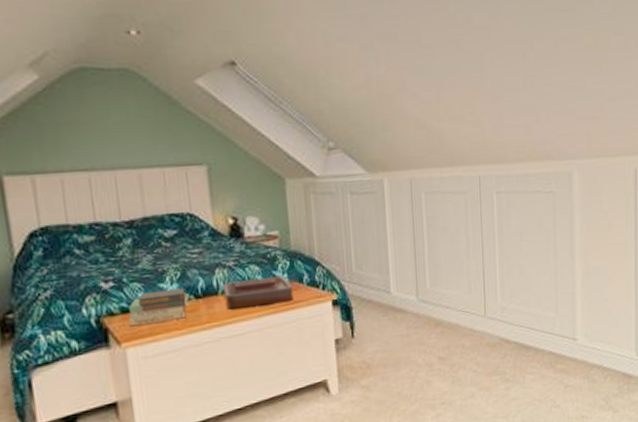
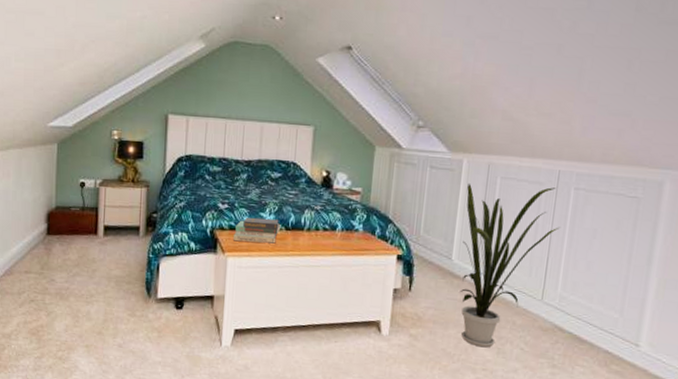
decorative tray: present [223,276,294,310] -> none [308,222,366,249]
house plant: none [393,195,489,381] -> present [460,182,560,348]

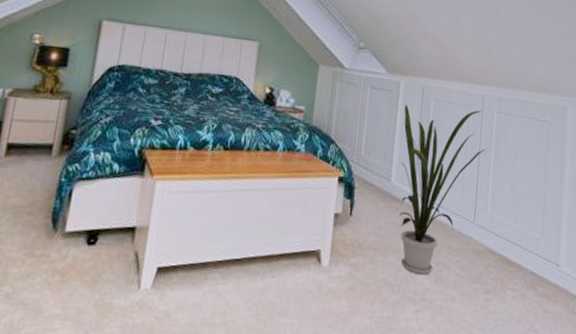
books: present [233,217,280,244] -> none [164,135,218,165]

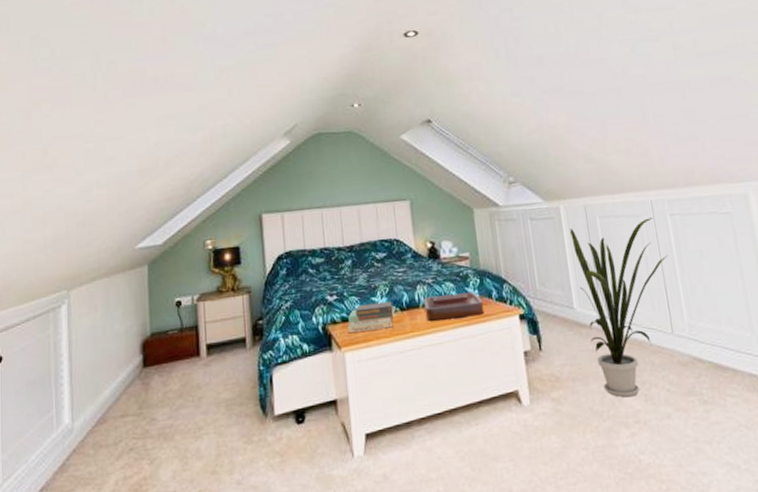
books: none [164,135,218,165] -> present [348,301,395,334]
decorative tray: none [247,141,307,170] -> present [424,292,485,321]

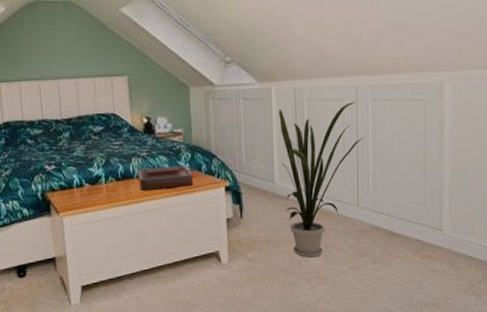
books: present [348,301,395,334] -> none [65,172,110,201]

